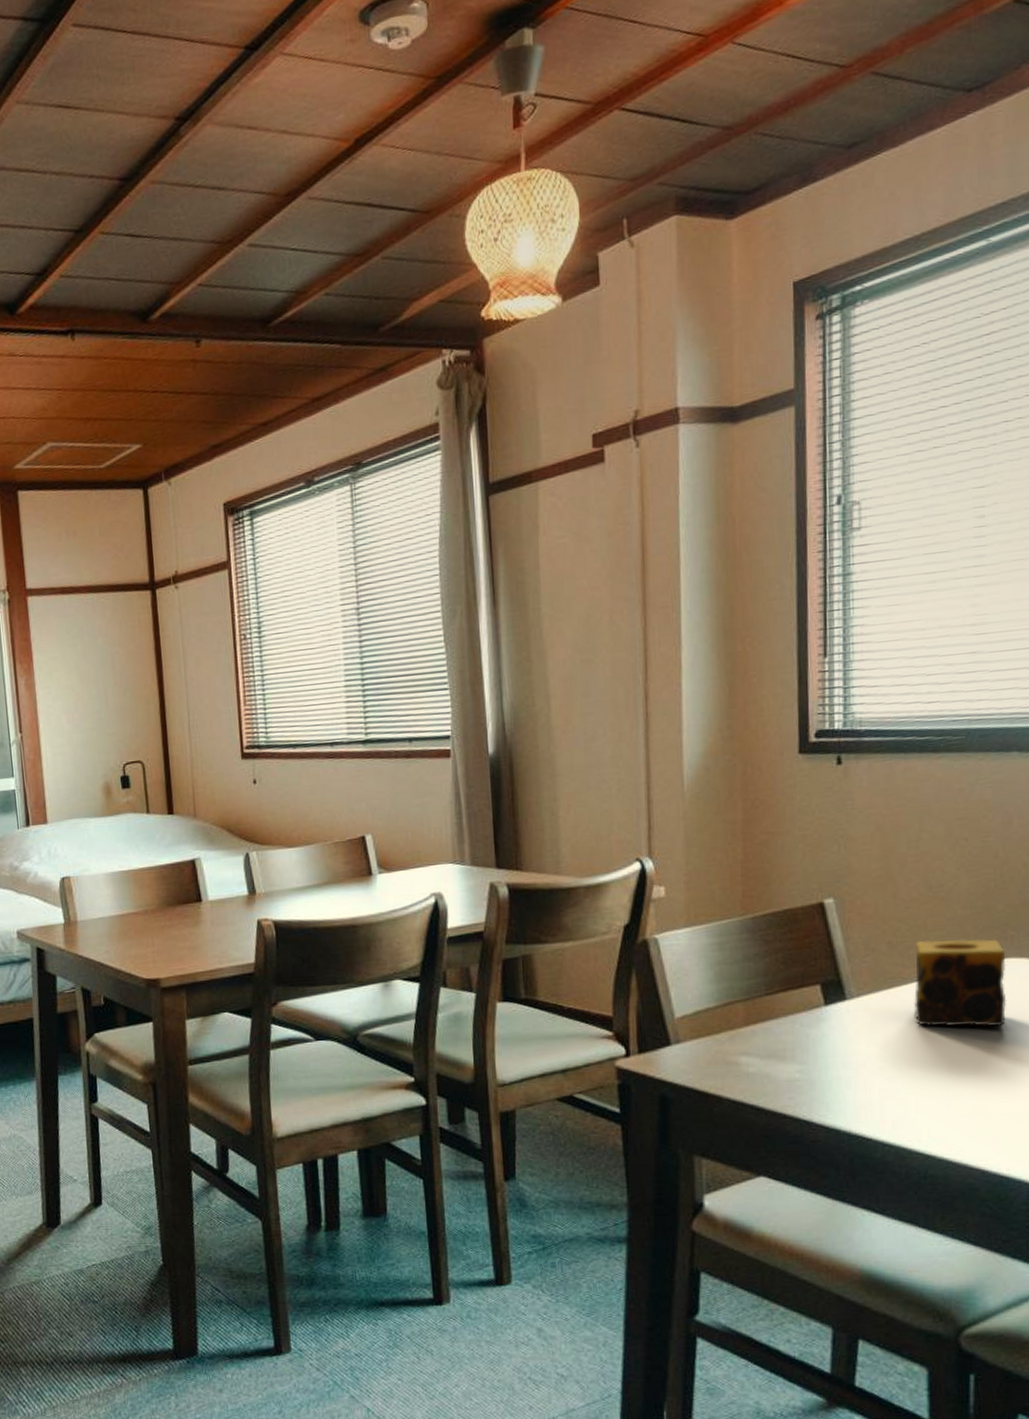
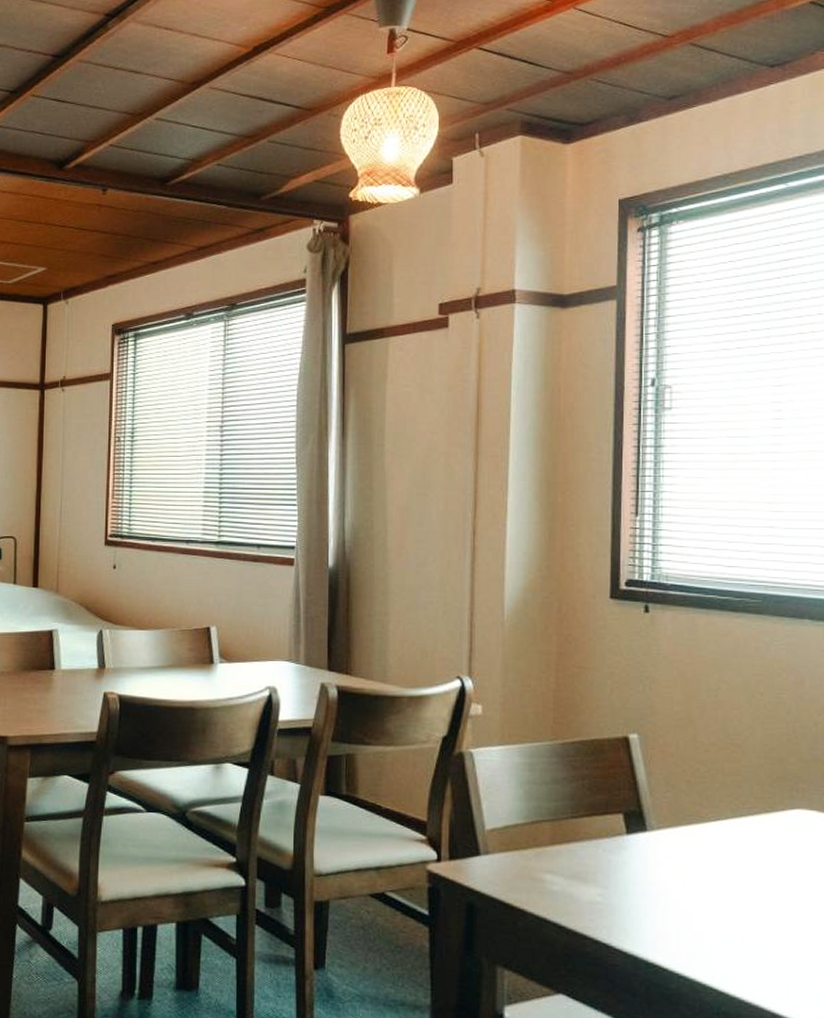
candle: present [913,938,1007,1027] -> none [710,783,798,874]

